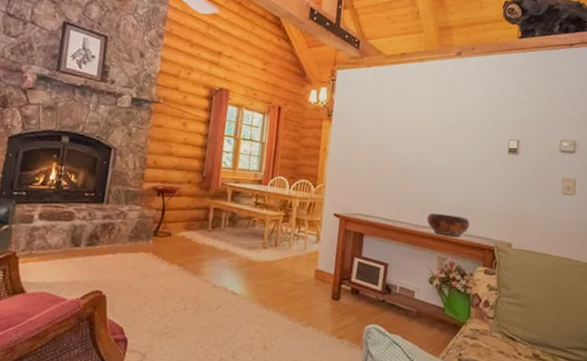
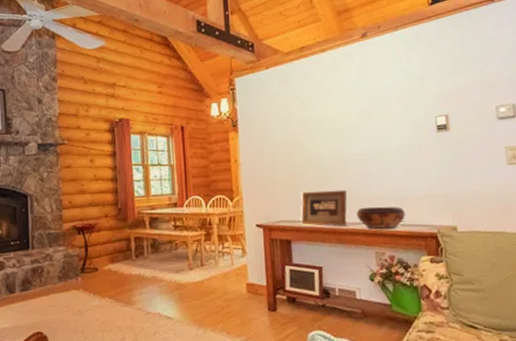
picture frame: none [376,189,422,228] -> present [301,189,348,227]

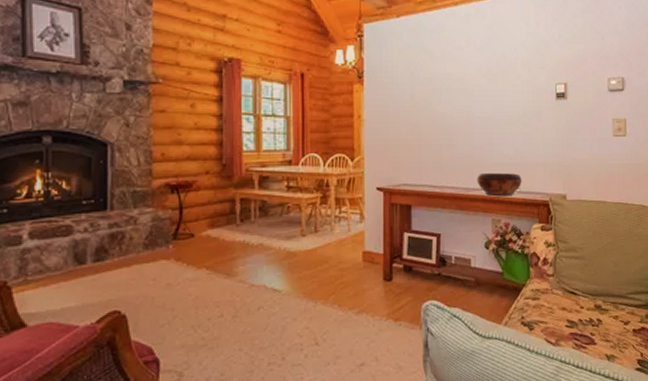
picture frame: present [301,189,348,227] -> none [423,153,470,192]

